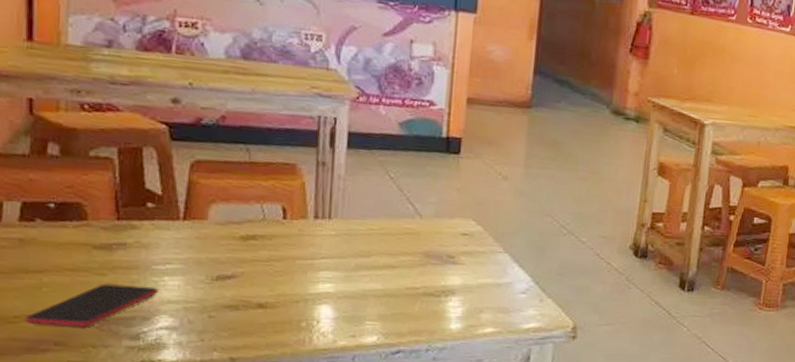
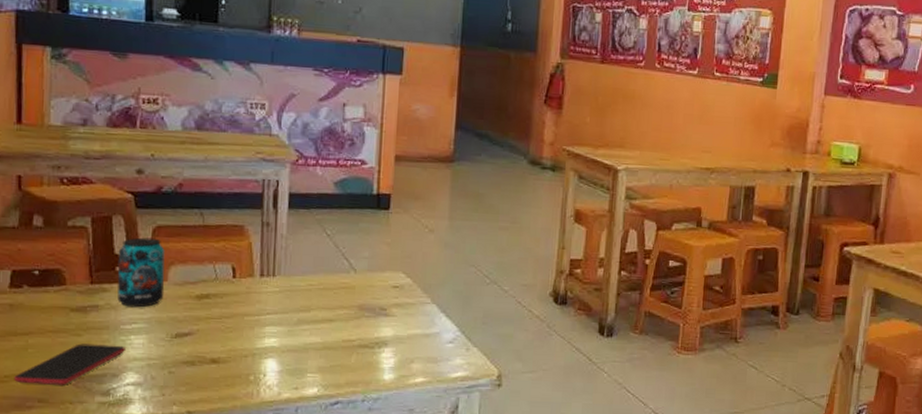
beverage can: none [148,172,205,247] -> present [117,237,165,308]

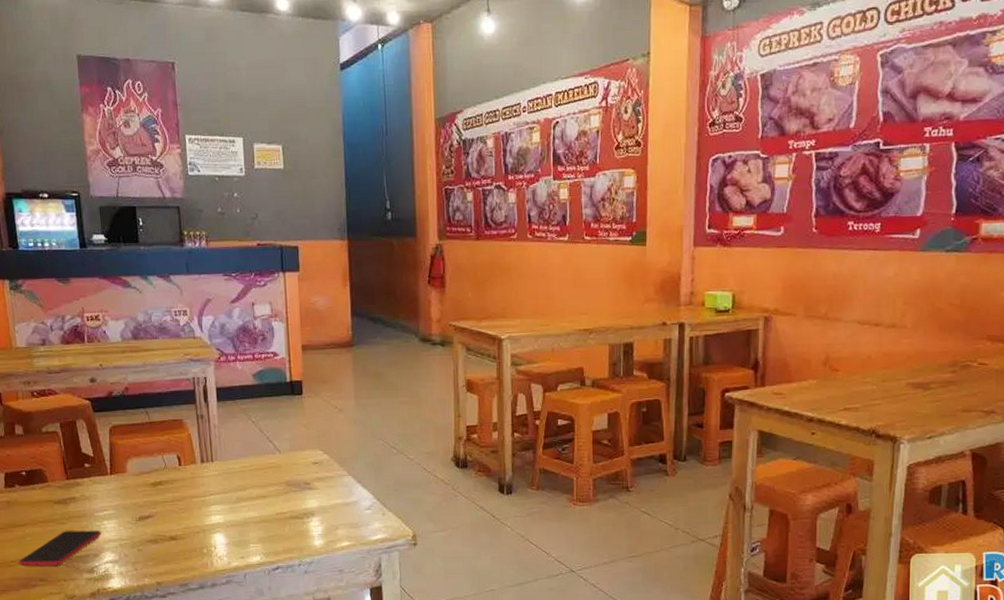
beverage can: present [117,237,165,308] -> none [84,436,126,497]

